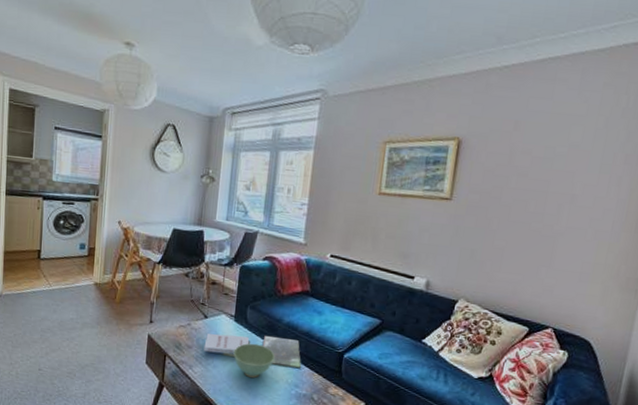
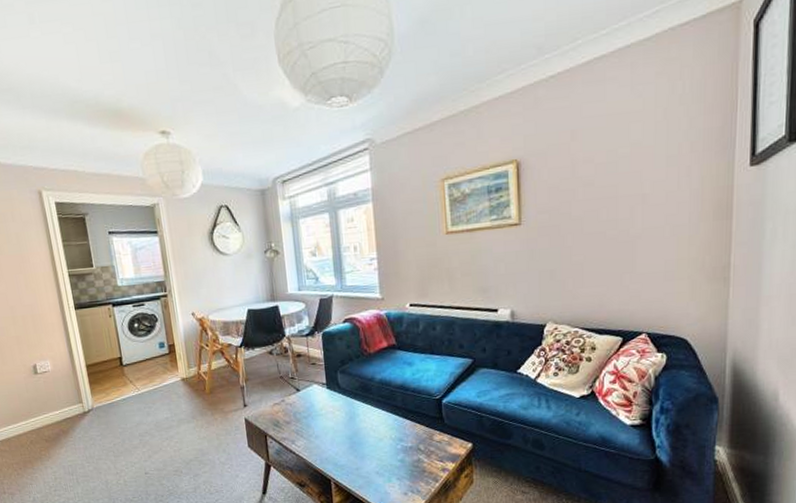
books: present [203,333,251,357] -> none [302,401,348,425]
bowl: present [233,343,275,379] -> none [332,406,374,442]
magazine: present [262,336,301,369] -> none [359,395,402,423]

